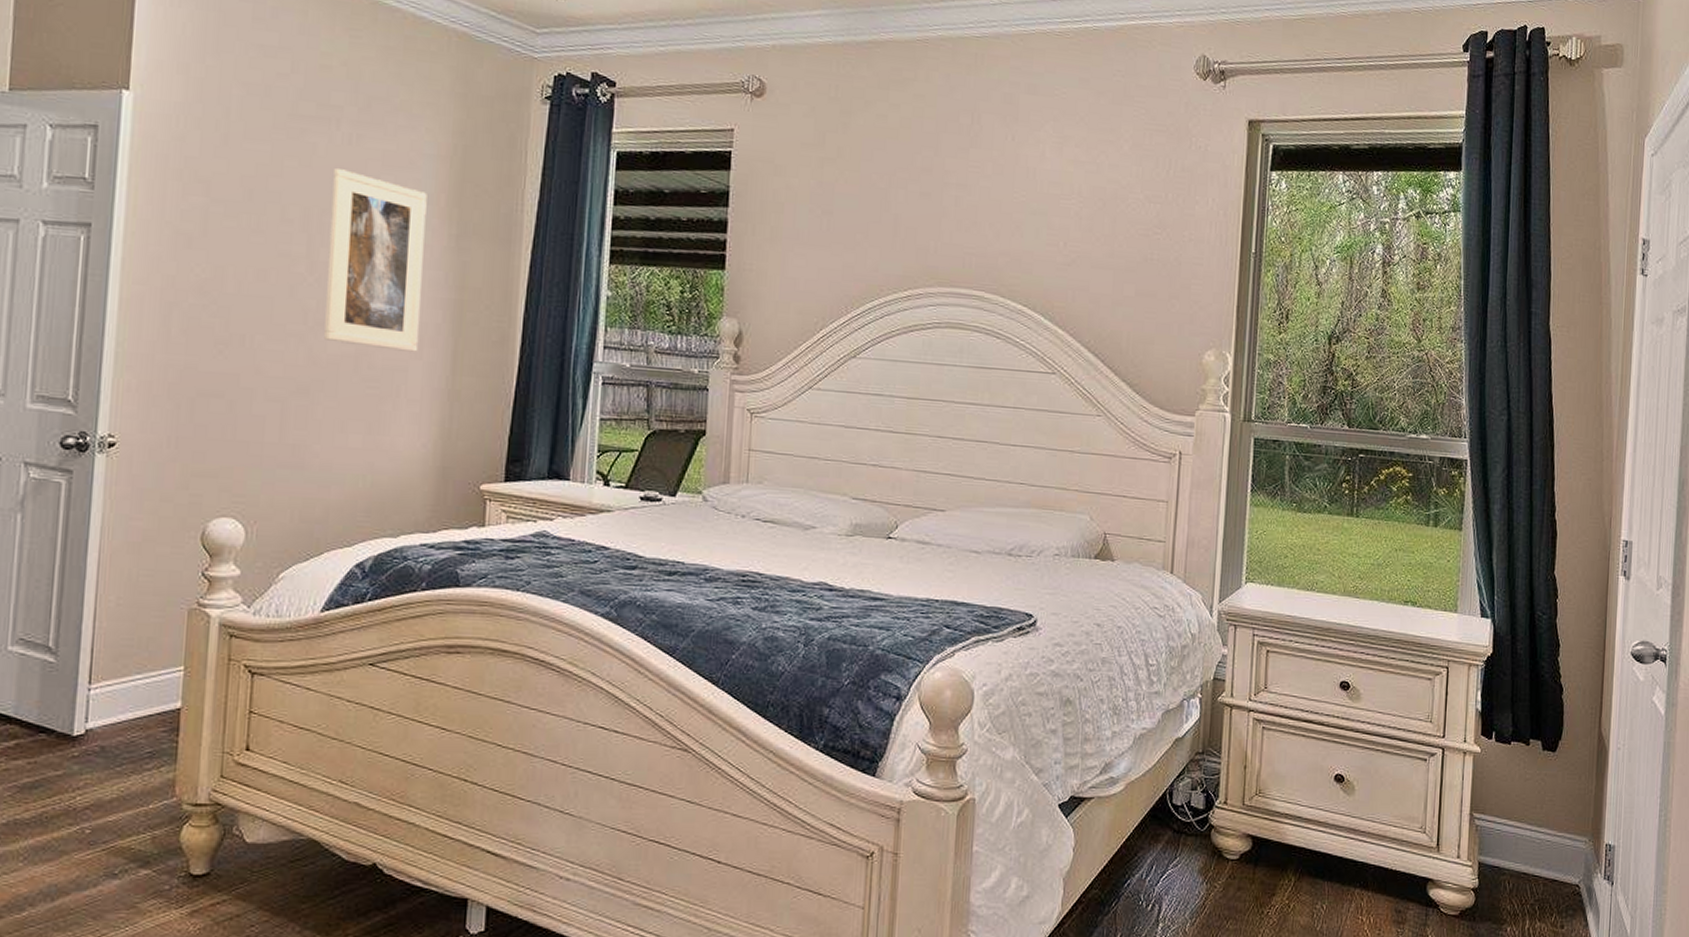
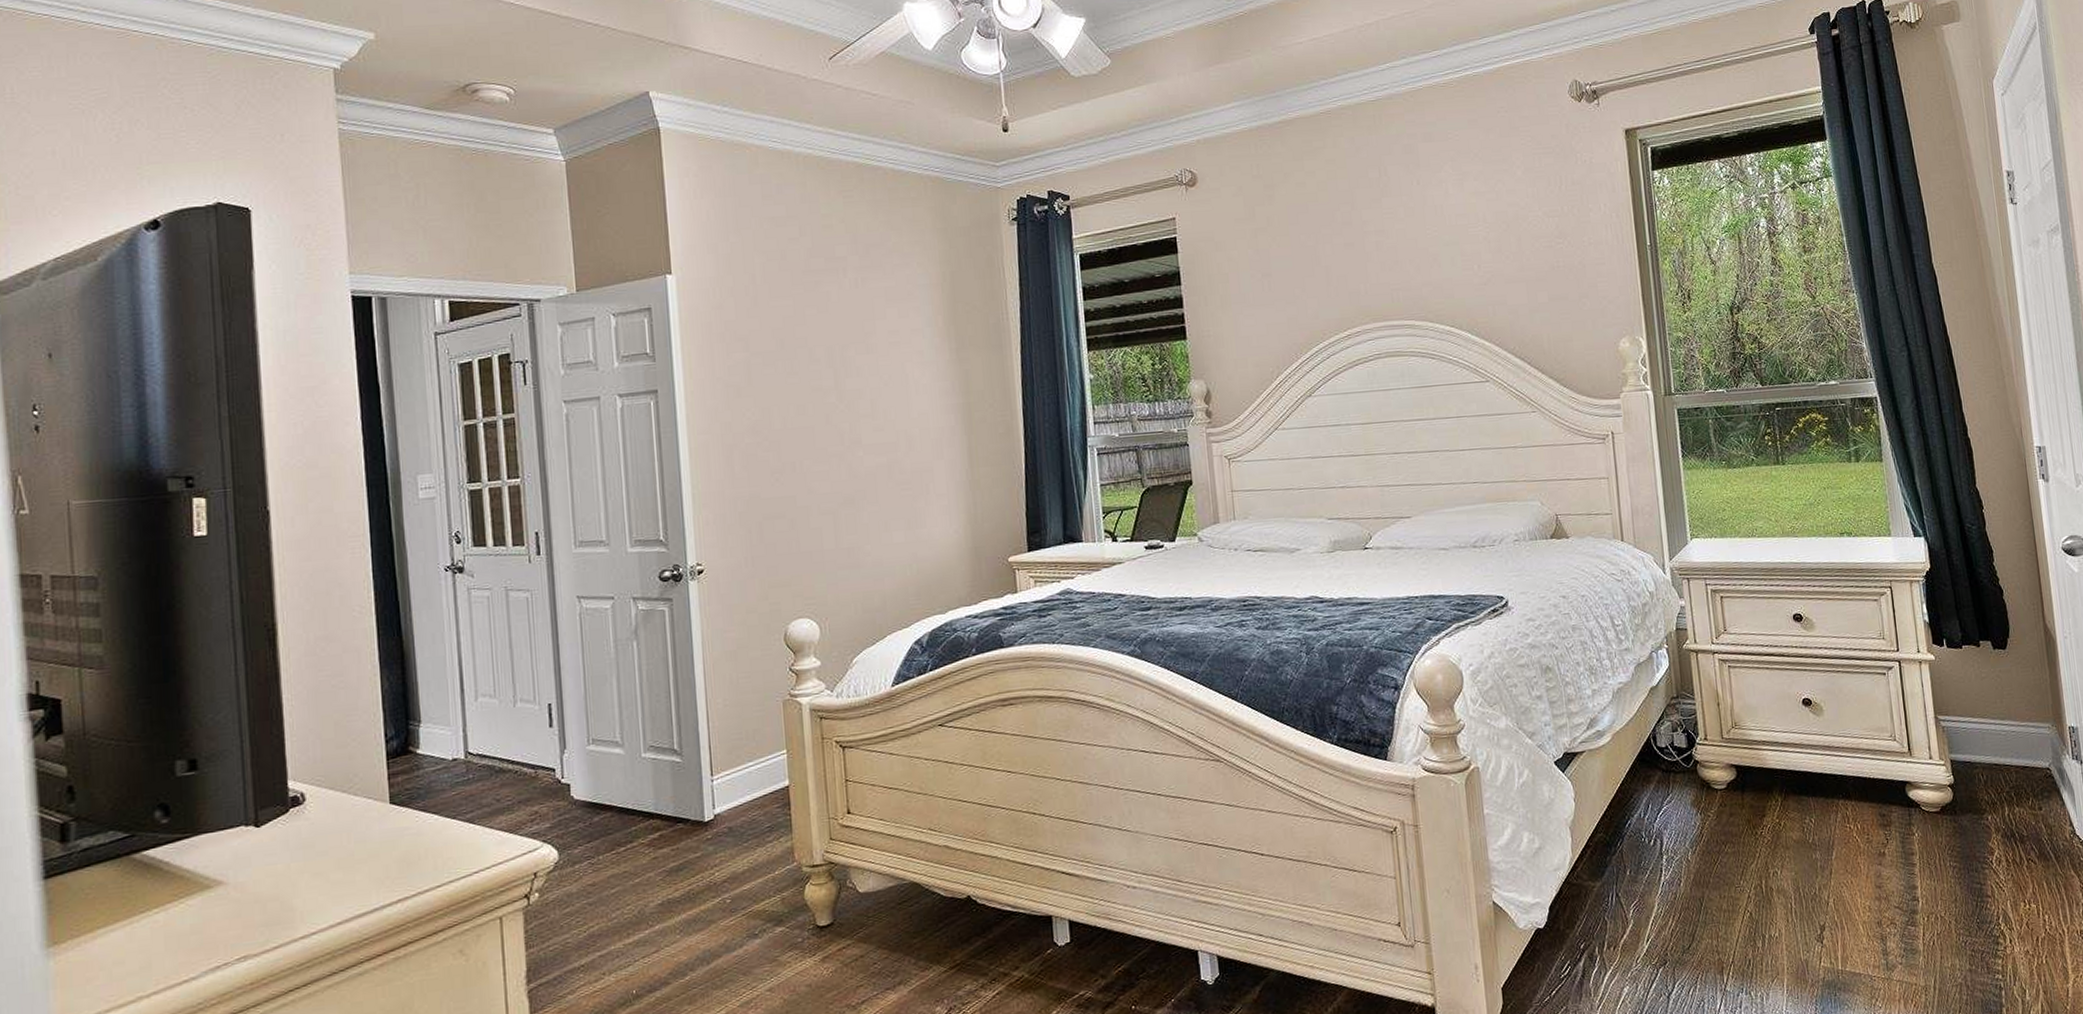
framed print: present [324,169,427,352] -> none [847,309,939,456]

